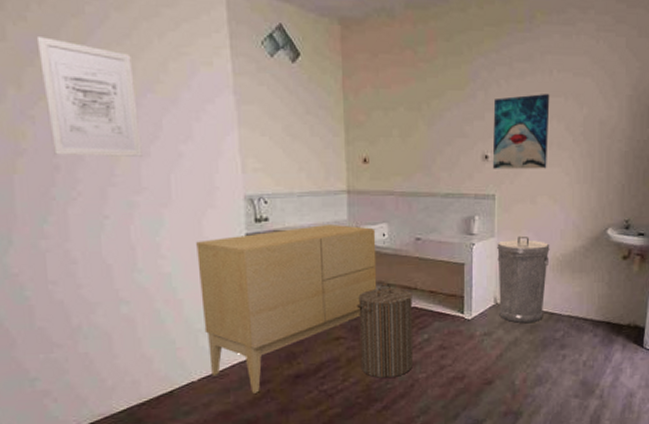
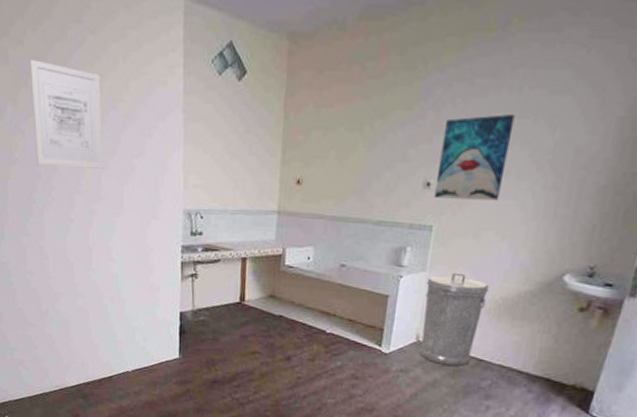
sideboard: present [196,225,377,393] -> none [139,243,301,391]
laundry hamper: present [357,282,414,378] -> none [272,305,330,398]

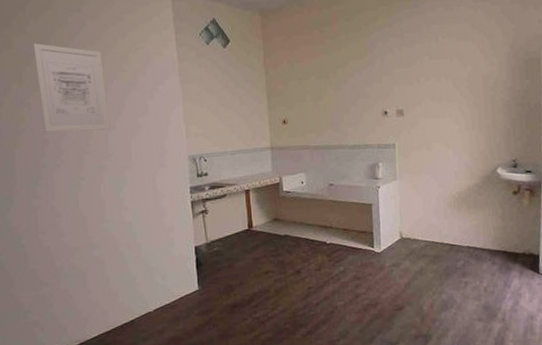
trash can: present [420,272,489,367] -> none [399,177,447,255]
wall art: present [433,114,515,201] -> none [389,57,439,122]

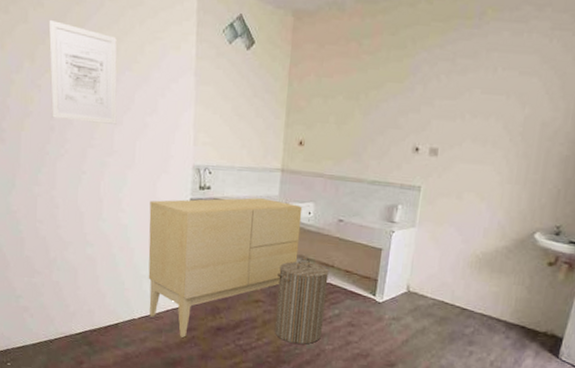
sideboard: none [151,176,299,321] -> present [148,197,303,338]
laundry hamper: none [282,222,333,306] -> present [274,256,329,345]

